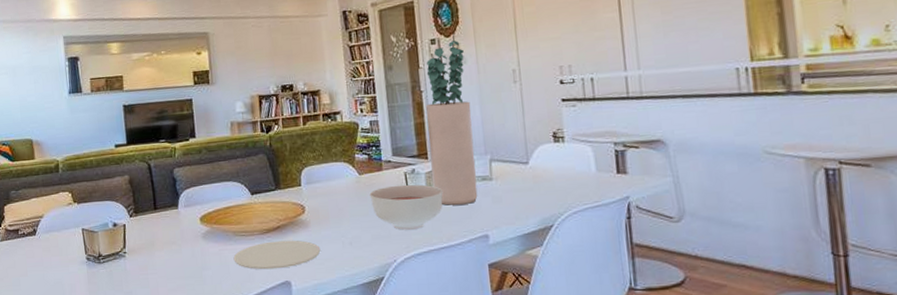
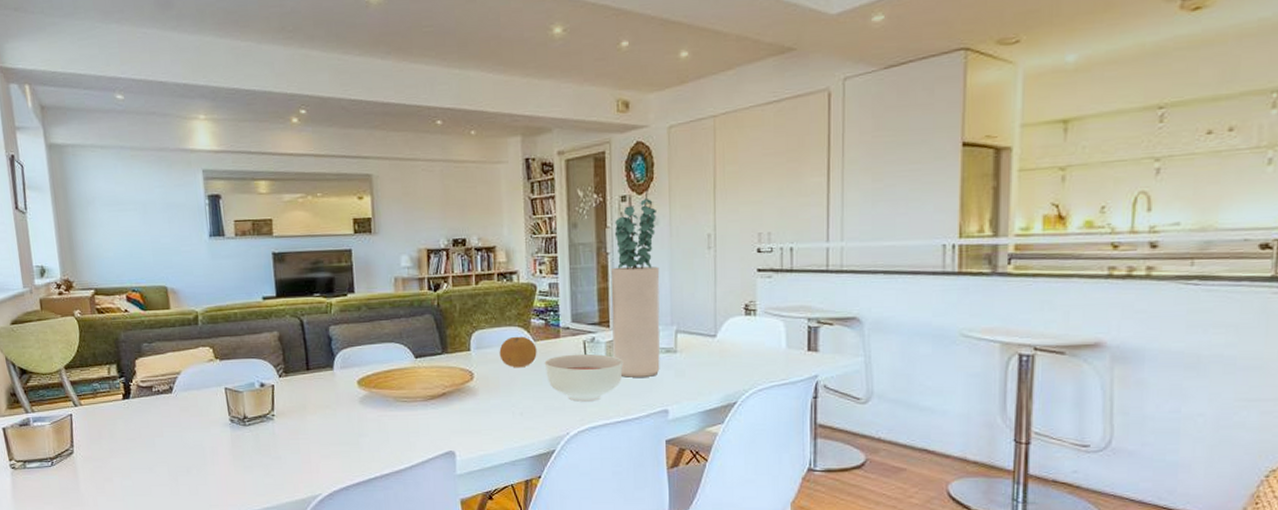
plate: present [233,240,321,270] -> none [393,408,489,439]
fruit: none [327,170,363,201] -> present [499,336,537,368]

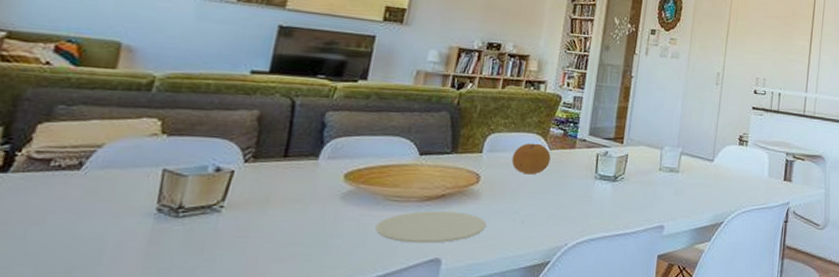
plate: none [393,408,489,439] -> present [375,211,487,244]
bowl: present [544,353,624,402] -> none [555,165,631,213]
vase: present [611,189,660,378] -> none [621,27,679,193]

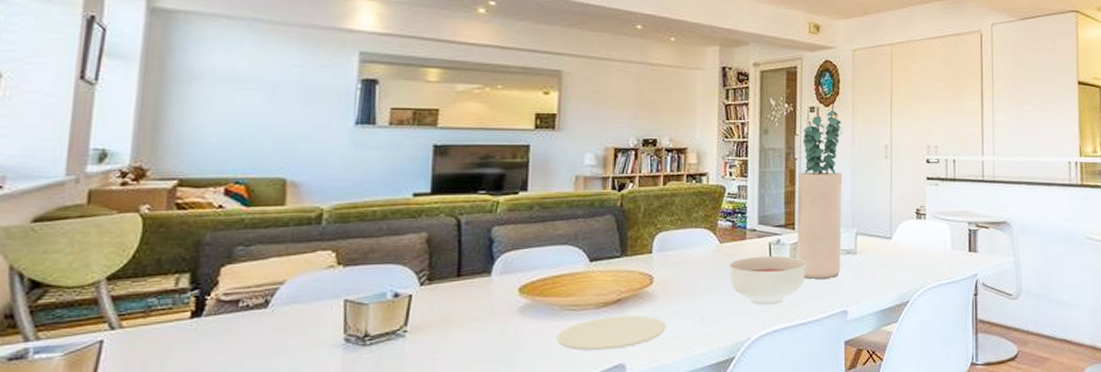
fruit: present [511,143,551,175] -> none [683,238,722,271]
bowl: none [555,165,631,213] -> present [729,255,807,305]
vase: none [621,27,679,193] -> present [796,102,843,279]

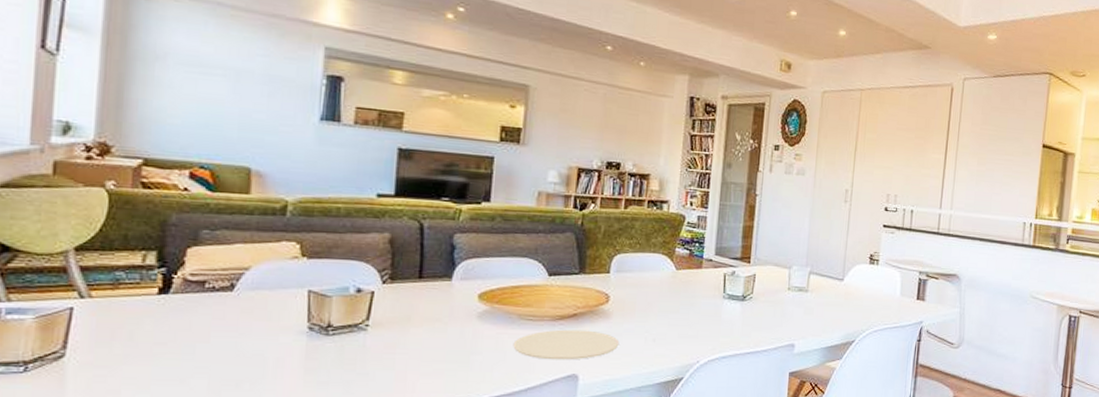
bowl: present [729,255,807,305] -> none [683,285,759,332]
vase: present [796,102,843,279] -> none [749,142,804,312]

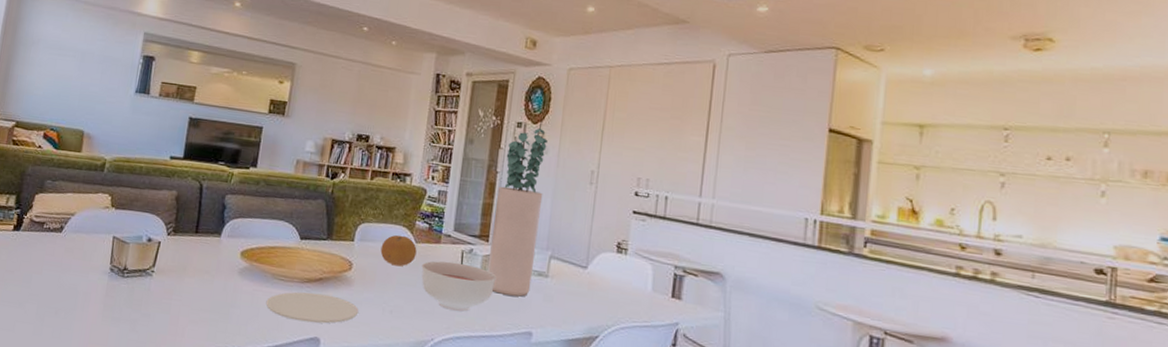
fruit: none [639,263,678,295] -> present [380,235,417,267]
bowl: none [683,285,759,332] -> present [421,261,497,312]
vase: none [749,142,804,312] -> present [487,120,547,297]

